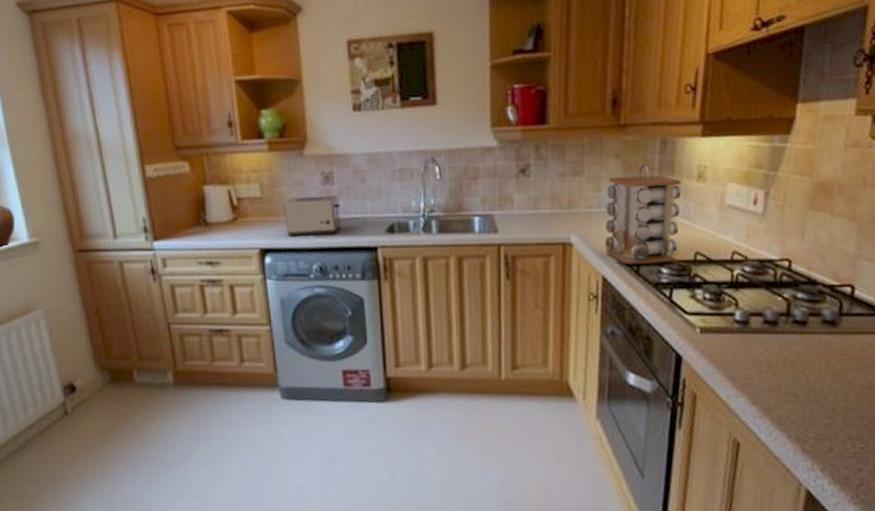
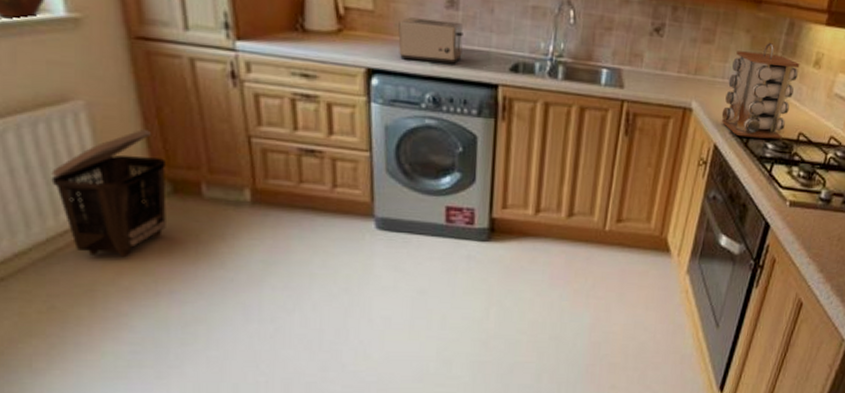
laundry basket: none [21,328,108,445] -> present [51,130,167,258]

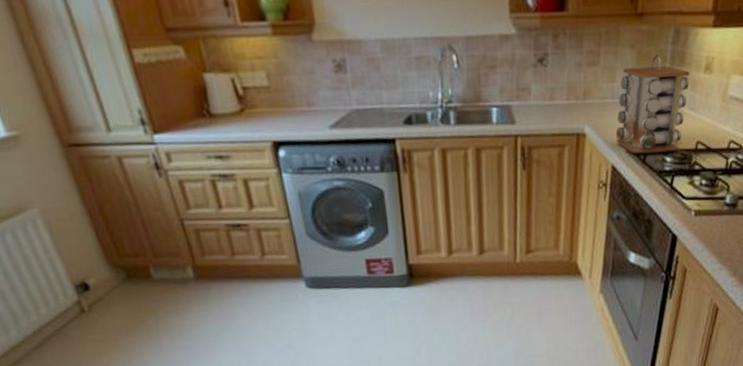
laundry basket: present [51,130,167,258] -> none [25,227,128,341]
toaster: present [398,17,464,65] -> none [294,84,357,129]

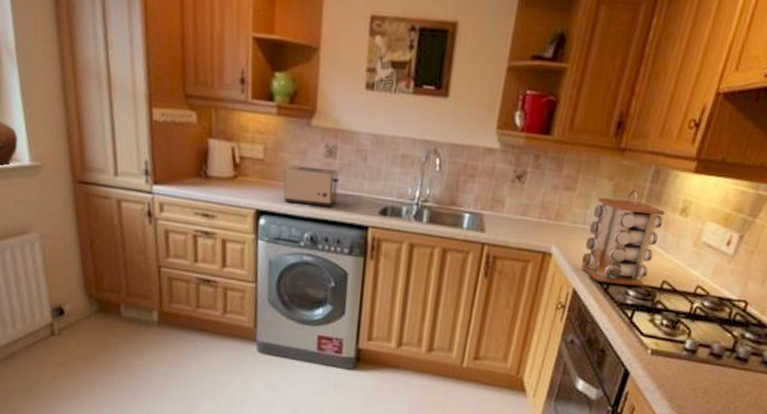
toaster: none [294,84,357,129] -> present [283,165,340,208]

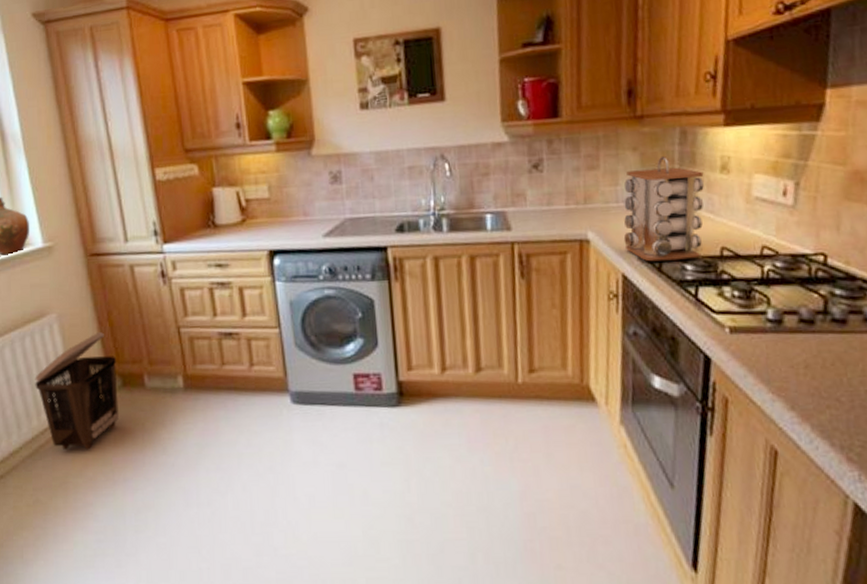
laundry basket: none [12,258,96,364] -> present [35,332,119,450]
toaster: present [283,165,340,208] -> none [292,194,350,238]

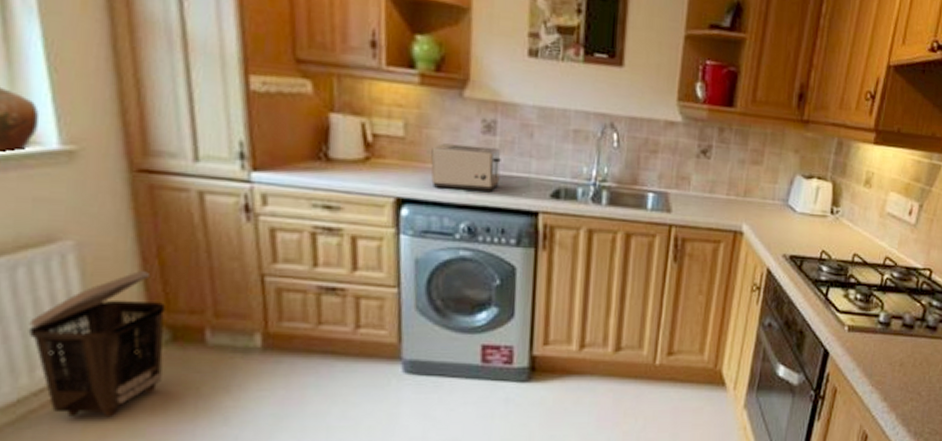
toaster: none [292,194,350,238] -> present [431,143,501,193]
spice rack: present [623,156,704,262] -> none [773,163,850,262]

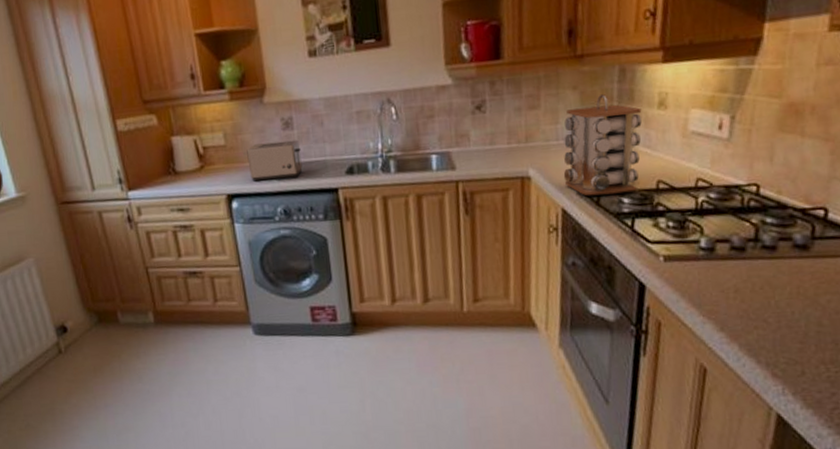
laundry basket: present [28,271,167,418] -> none [18,274,97,380]
spice rack: none [773,163,850,262] -> present [563,94,642,196]

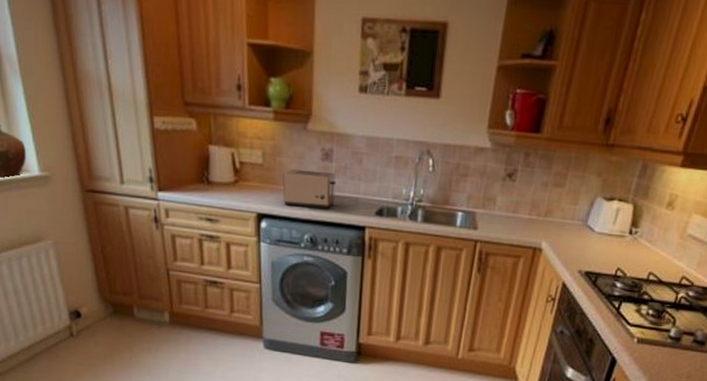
spice rack: present [563,94,642,196] -> none [570,186,652,279]

